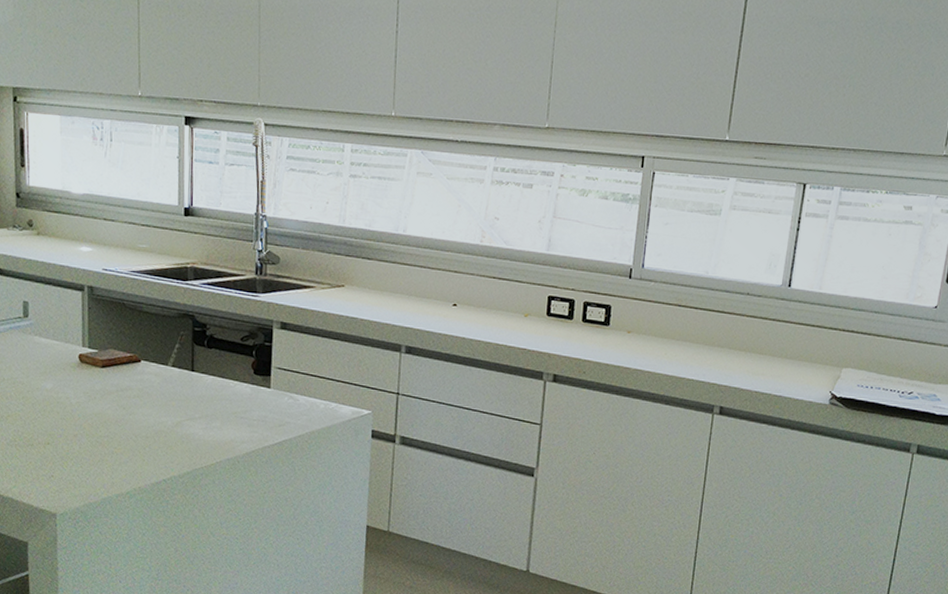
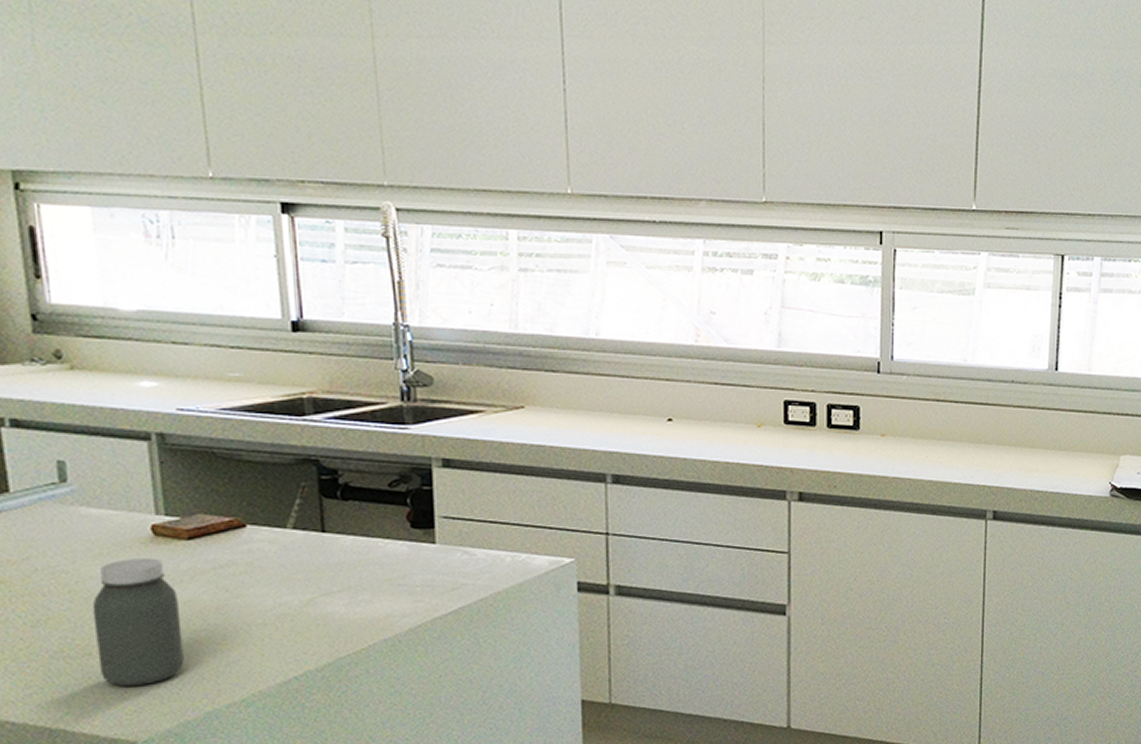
jar: none [36,377,92,472] -> present [92,558,184,686]

